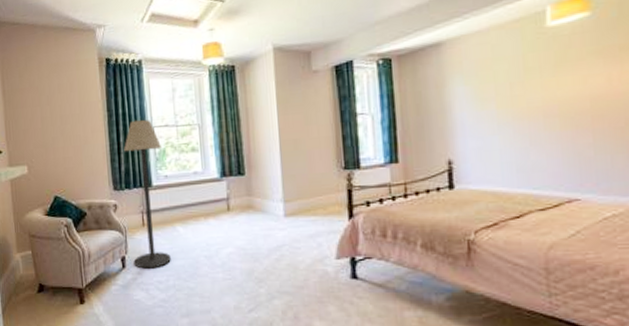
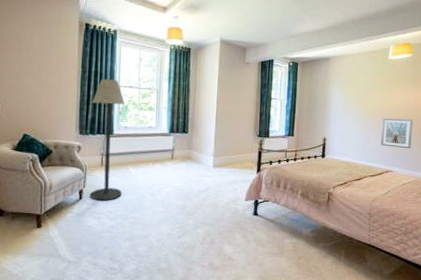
picture frame: none [547,114,611,162] -> present [380,118,413,149]

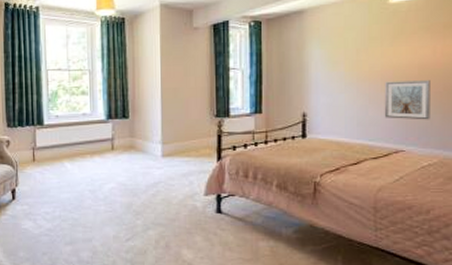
floor lamp: present [90,79,126,201] -> none [18,63,58,201]

